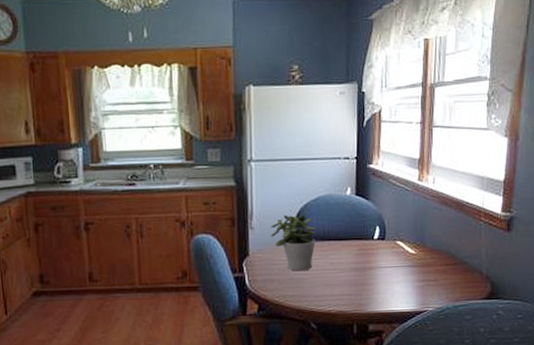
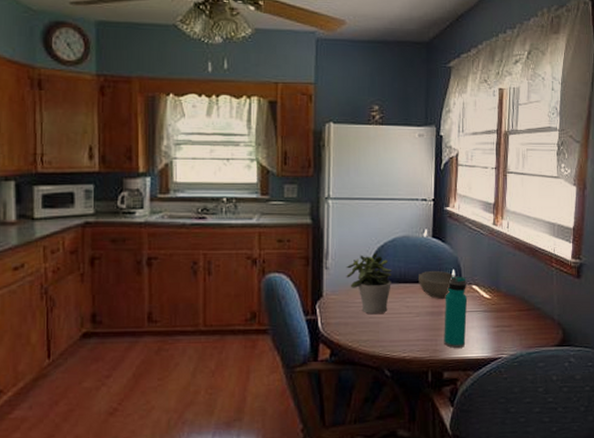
bowl: none [342,228,382,255] -> present [419,271,458,299]
water bottle: none [368,232,392,302] -> present [444,276,468,348]

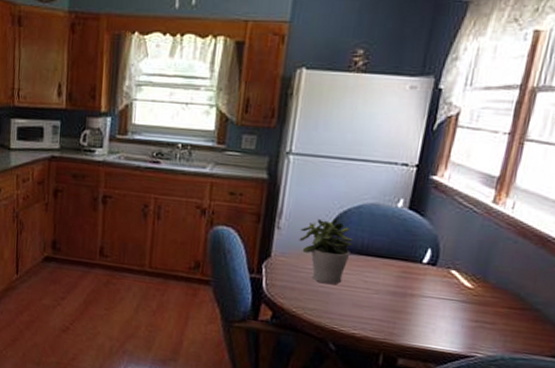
bowl: present [419,271,458,299] -> none [383,246,434,280]
water bottle: present [444,276,468,348] -> none [404,256,445,337]

